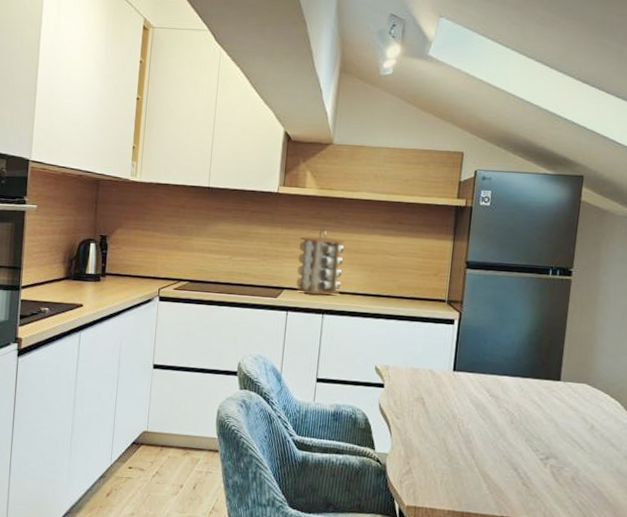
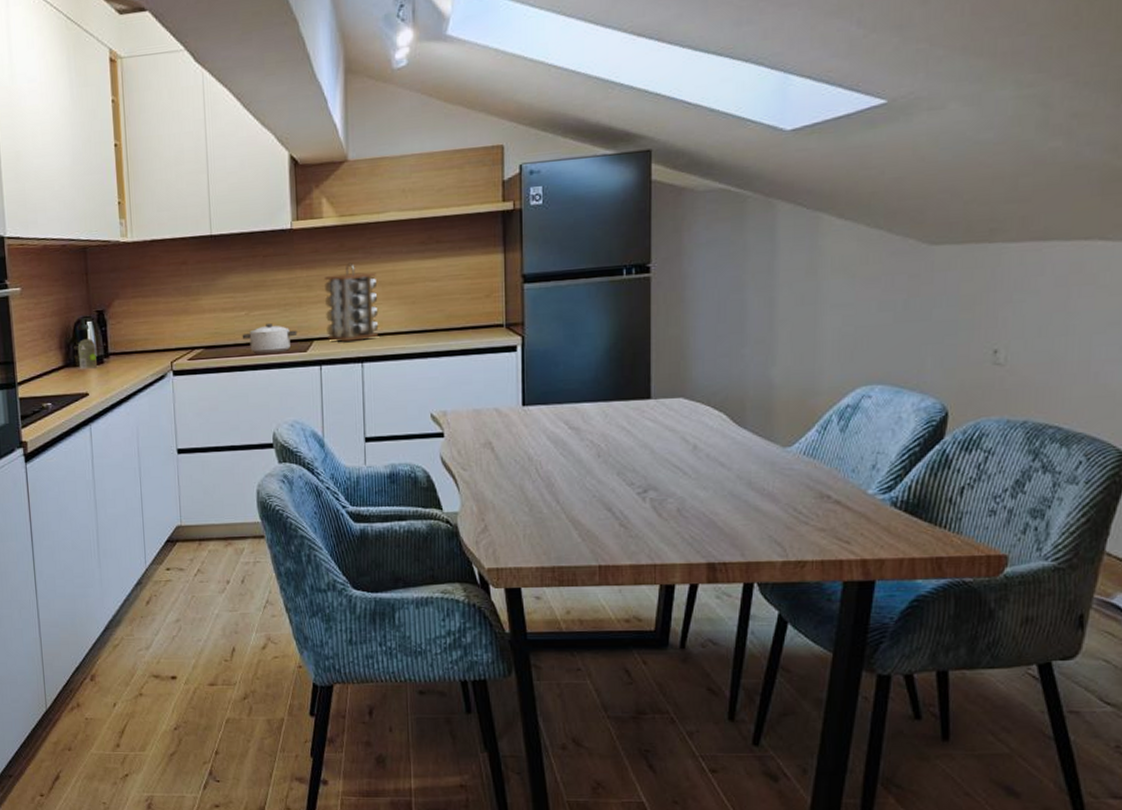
soap dispenser: none [75,239,96,284] -> present [74,317,97,369]
cooking pot: none [223,269,271,295] -> present [242,324,298,354]

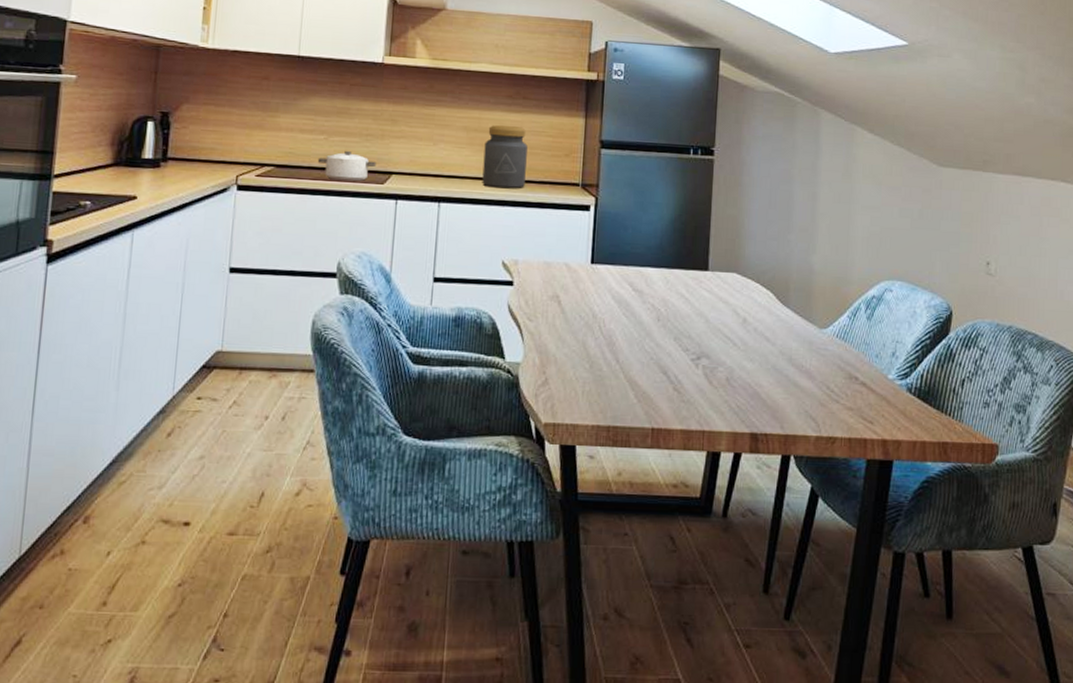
soap dispenser: present [74,317,97,369] -> none [127,117,155,171]
spice rack: present [325,262,379,342] -> none [407,104,462,181]
jar: none [401,273,446,341] -> present [482,125,528,190]

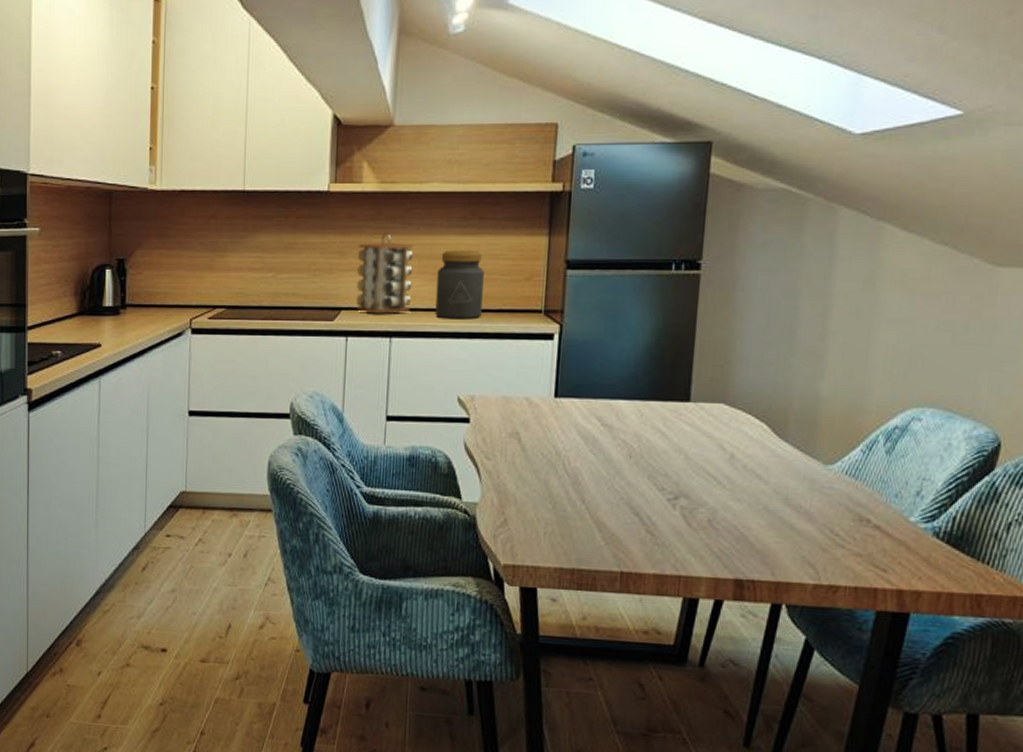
cooking pot: present [317,151,377,182] -> none [267,288,326,319]
spice rack: none [407,104,462,181] -> present [356,231,413,314]

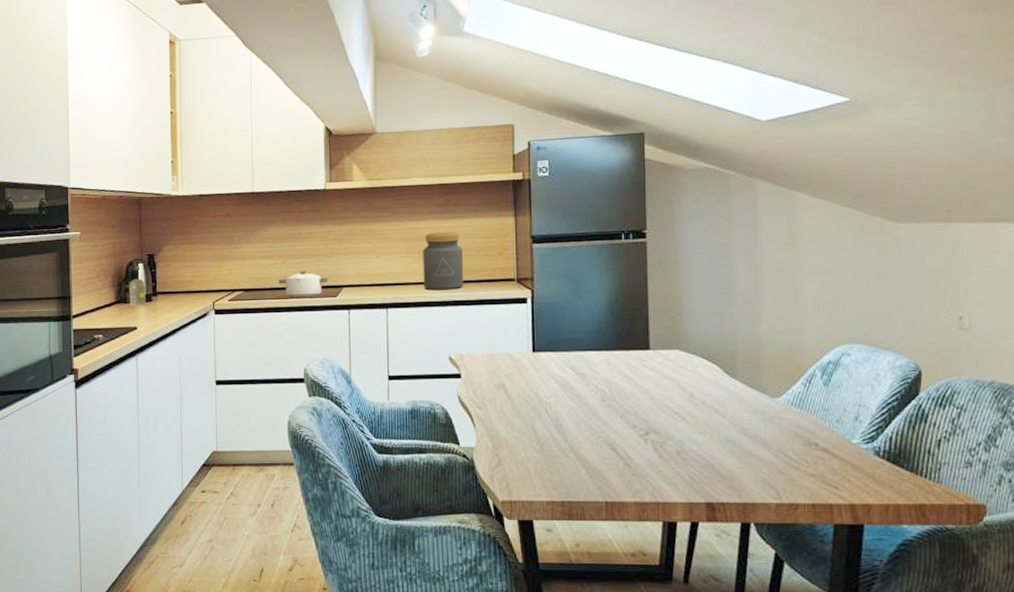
soap dispenser: none [90,265,114,319] -> present [125,260,146,306]
cooking pot: none [267,288,326,319] -> present [278,271,329,298]
spice rack: present [356,231,413,314] -> none [354,220,402,289]

